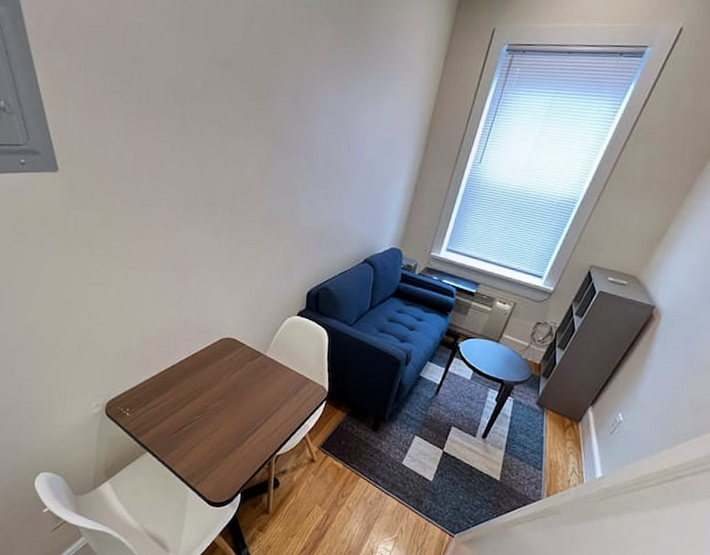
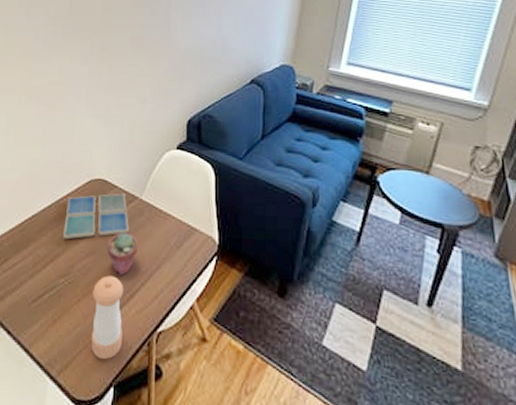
drink coaster: none [198,350,255,386] -> present [63,193,129,240]
pepper shaker: none [222,414,250,475] -> present [91,275,124,360]
potted succulent: none [235,382,262,414] -> present [106,233,138,275]

